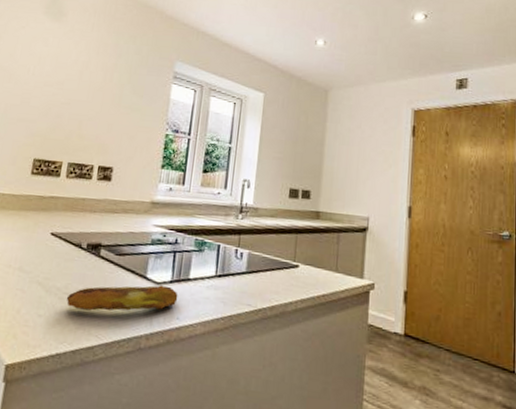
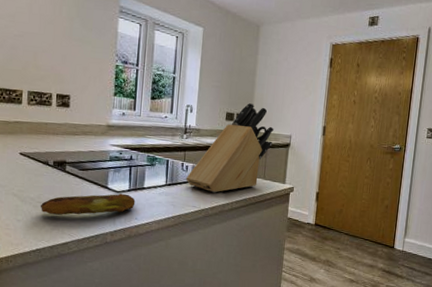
knife block: none [240,177,347,288] -> present [186,102,274,193]

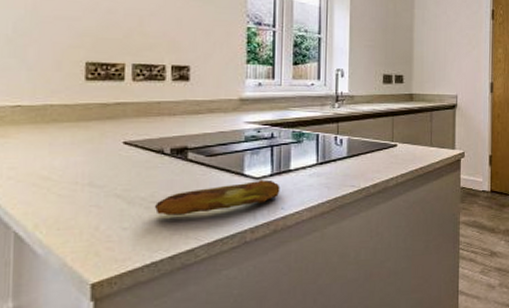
knife block: present [186,102,274,193] -> none [341,62,438,168]

